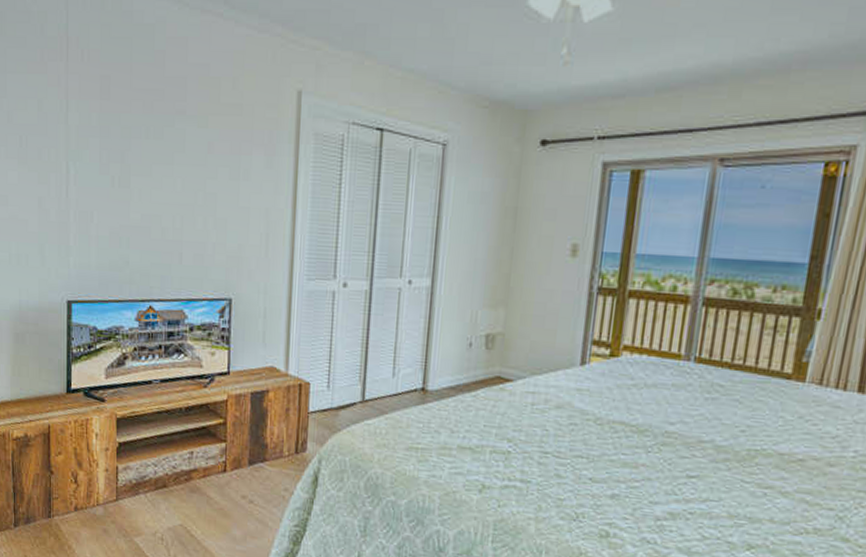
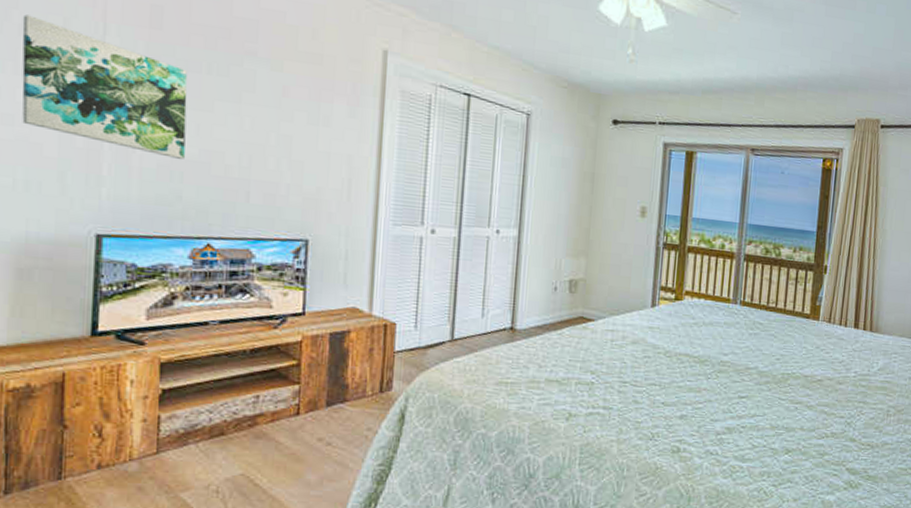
wall art: none [9,102,131,226] -> present [22,14,187,160]

